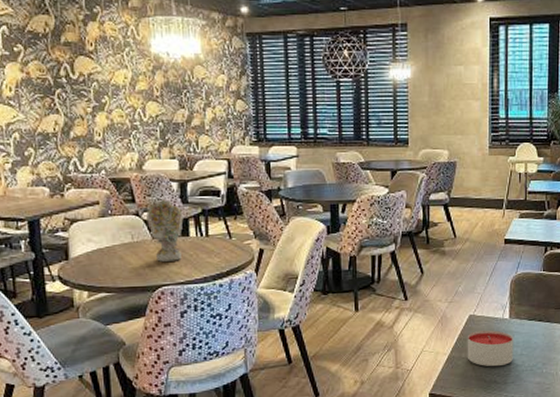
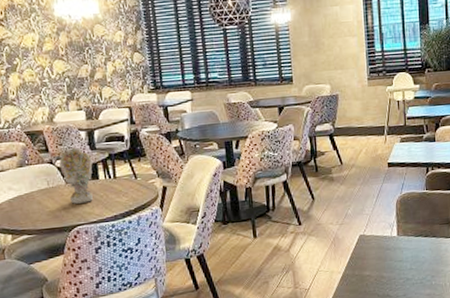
candle: present [467,330,513,367] -> none [359,248,403,282]

